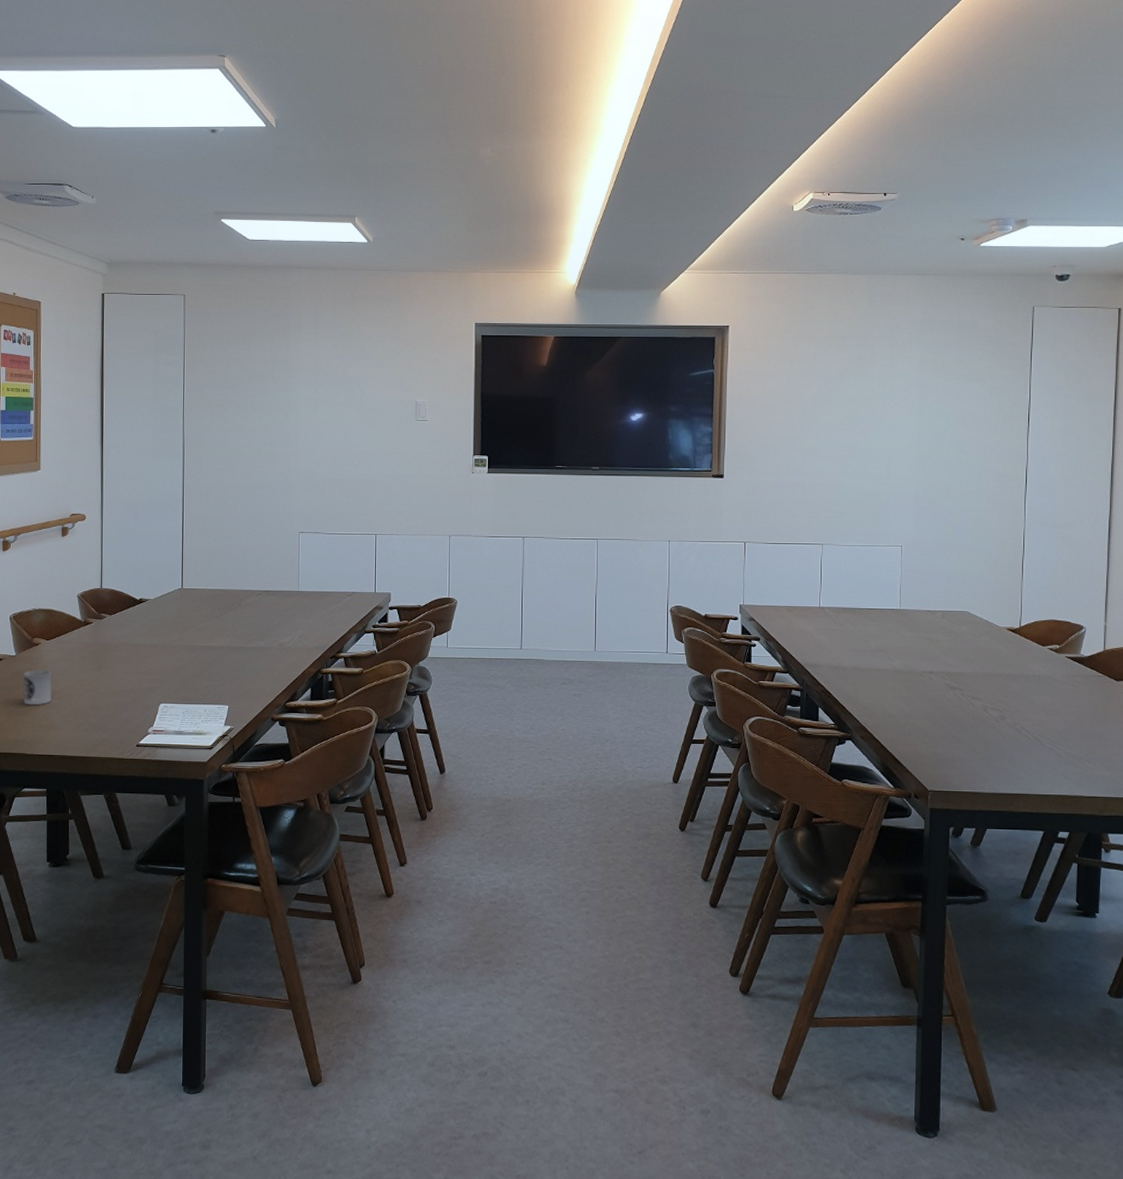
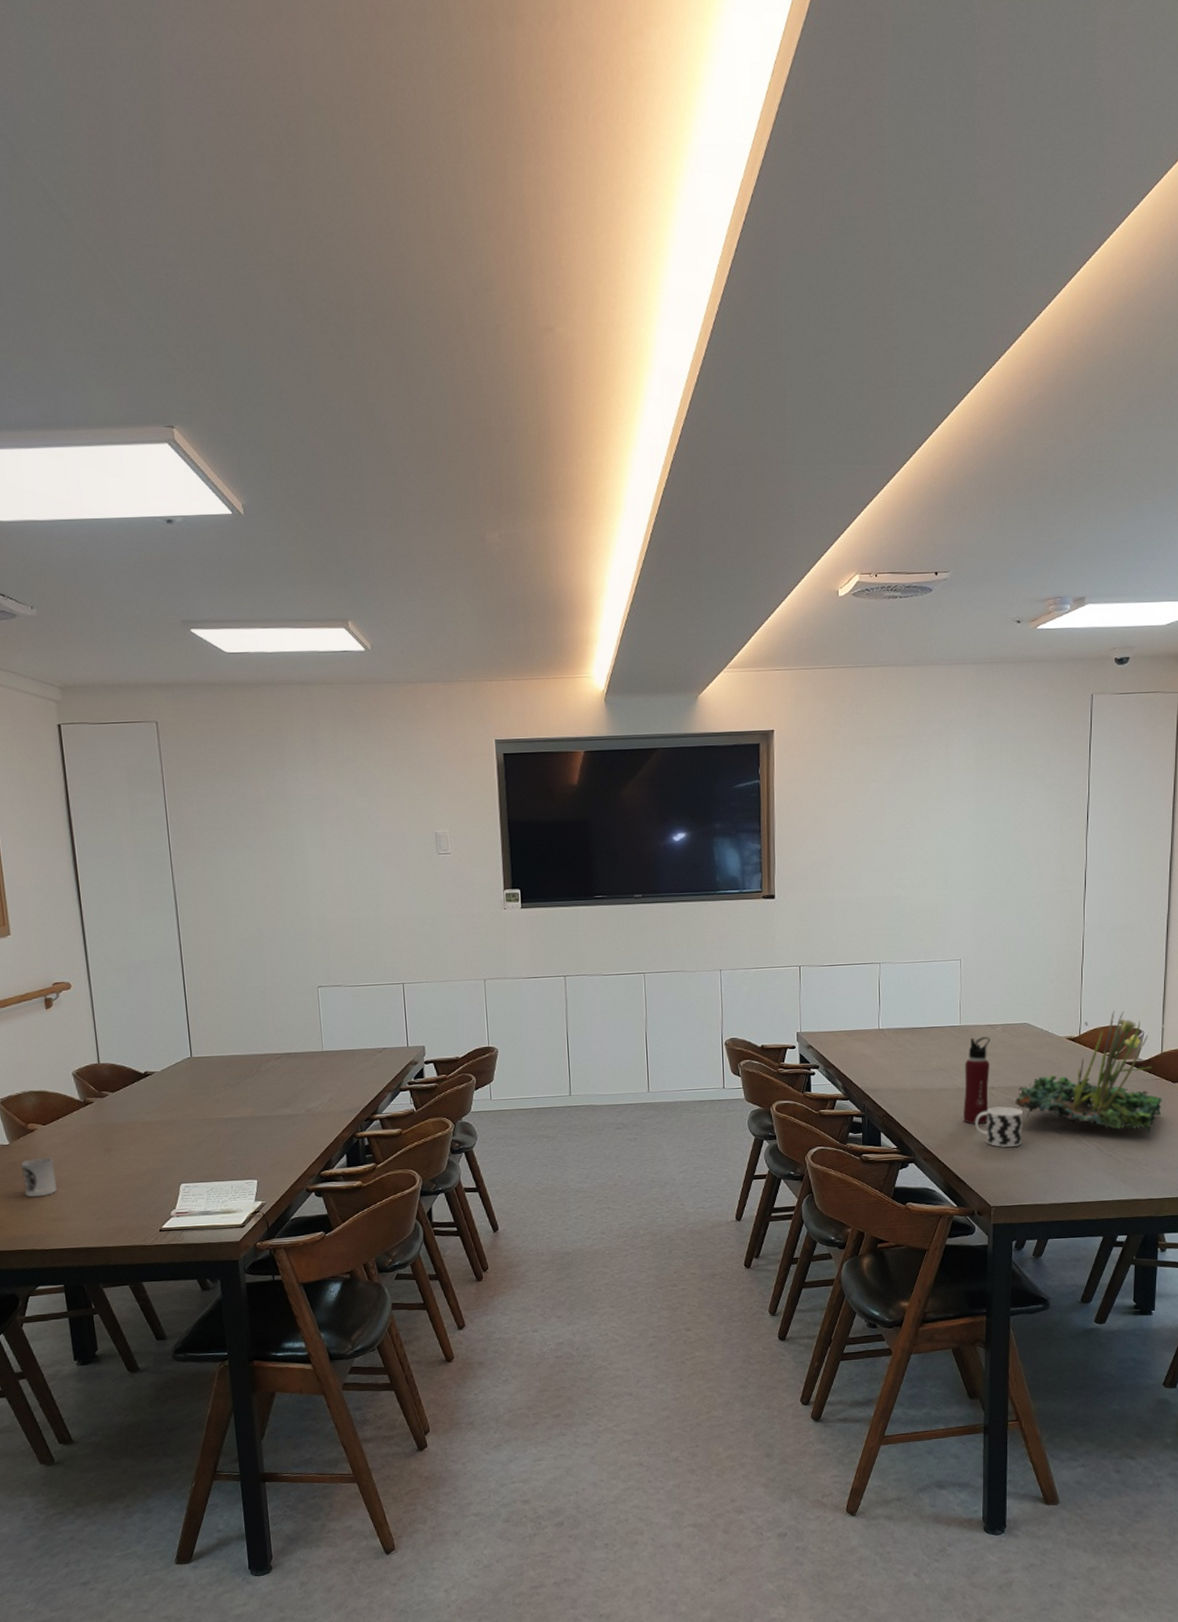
water bottle: none [902,622,930,707] -> present [963,1037,990,1124]
cup: none [913,691,962,733] -> present [975,1106,1023,1148]
plant: none [954,605,1105,729] -> present [1016,1011,1162,1133]

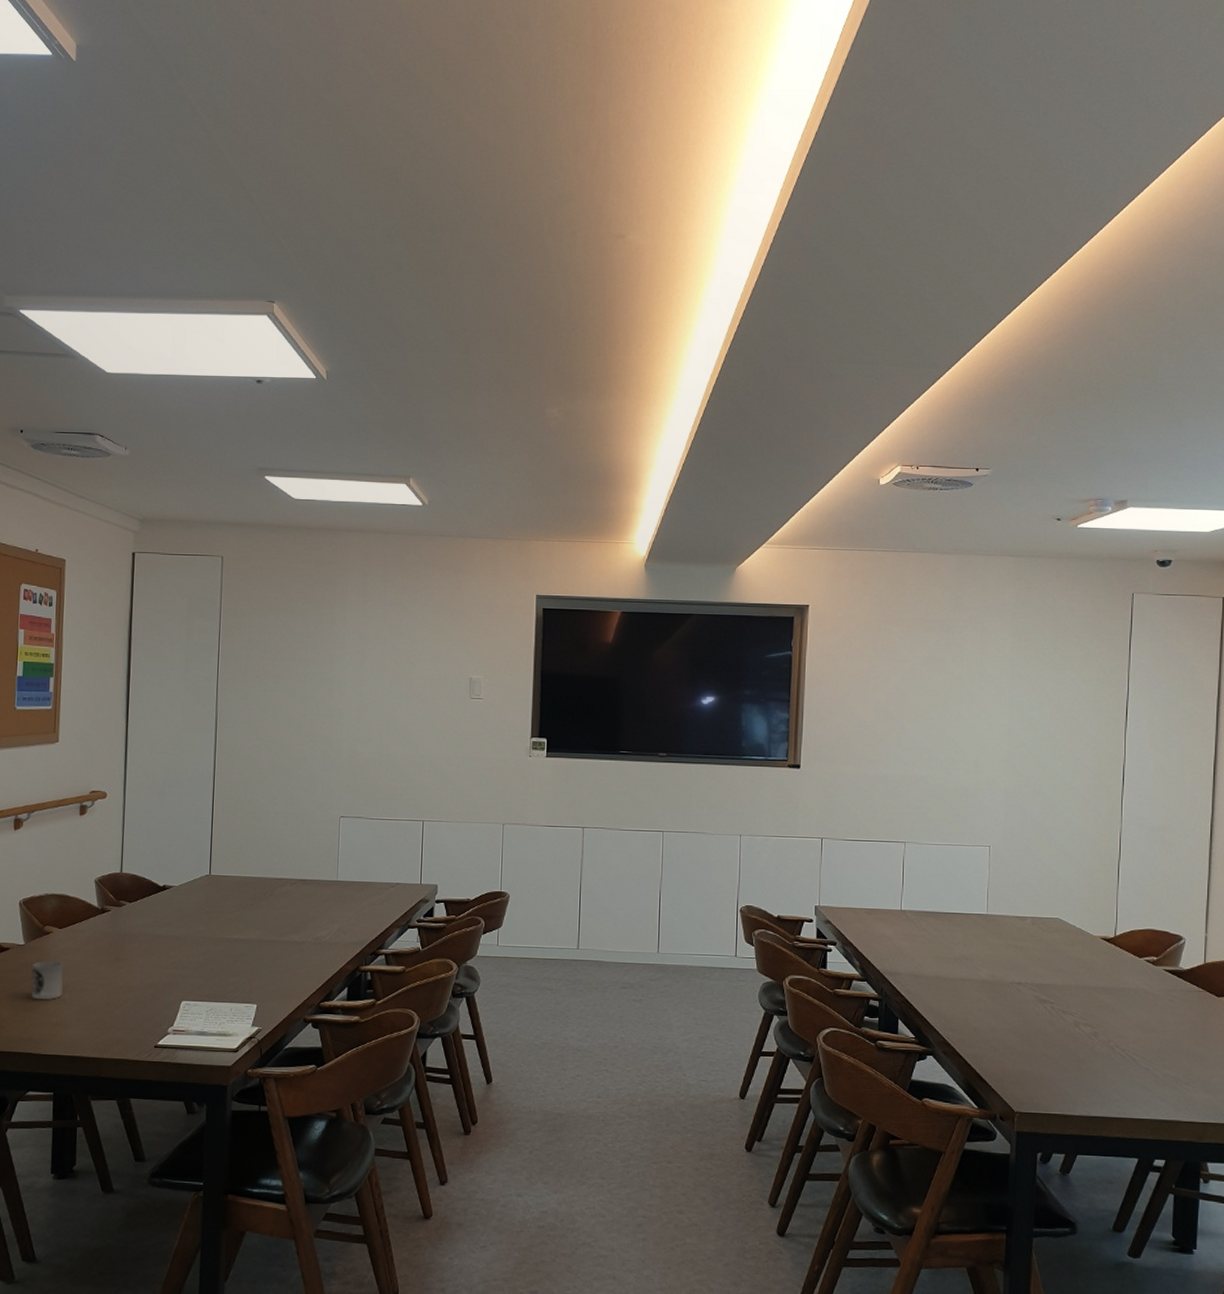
water bottle: present [963,1037,990,1124] -> none [987,928,1019,1021]
cup: present [975,1106,1023,1148] -> none [1000,1004,1052,1050]
plant: present [1016,1011,1162,1133] -> none [1044,914,1205,1048]

